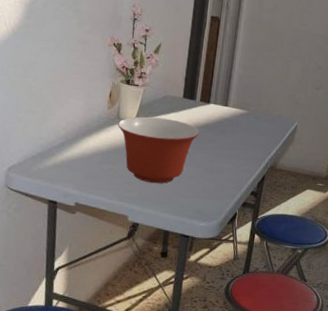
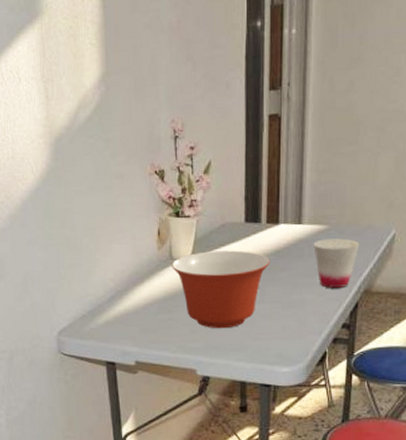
cup: none [235,121,271,162] -> present [313,238,360,288]

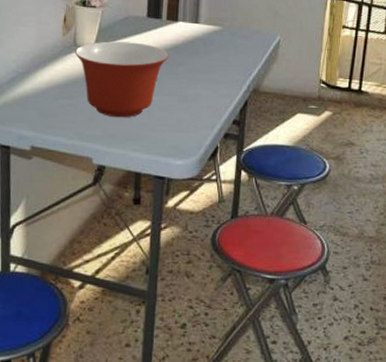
cup: present [313,238,360,288] -> none [208,39,249,85]

